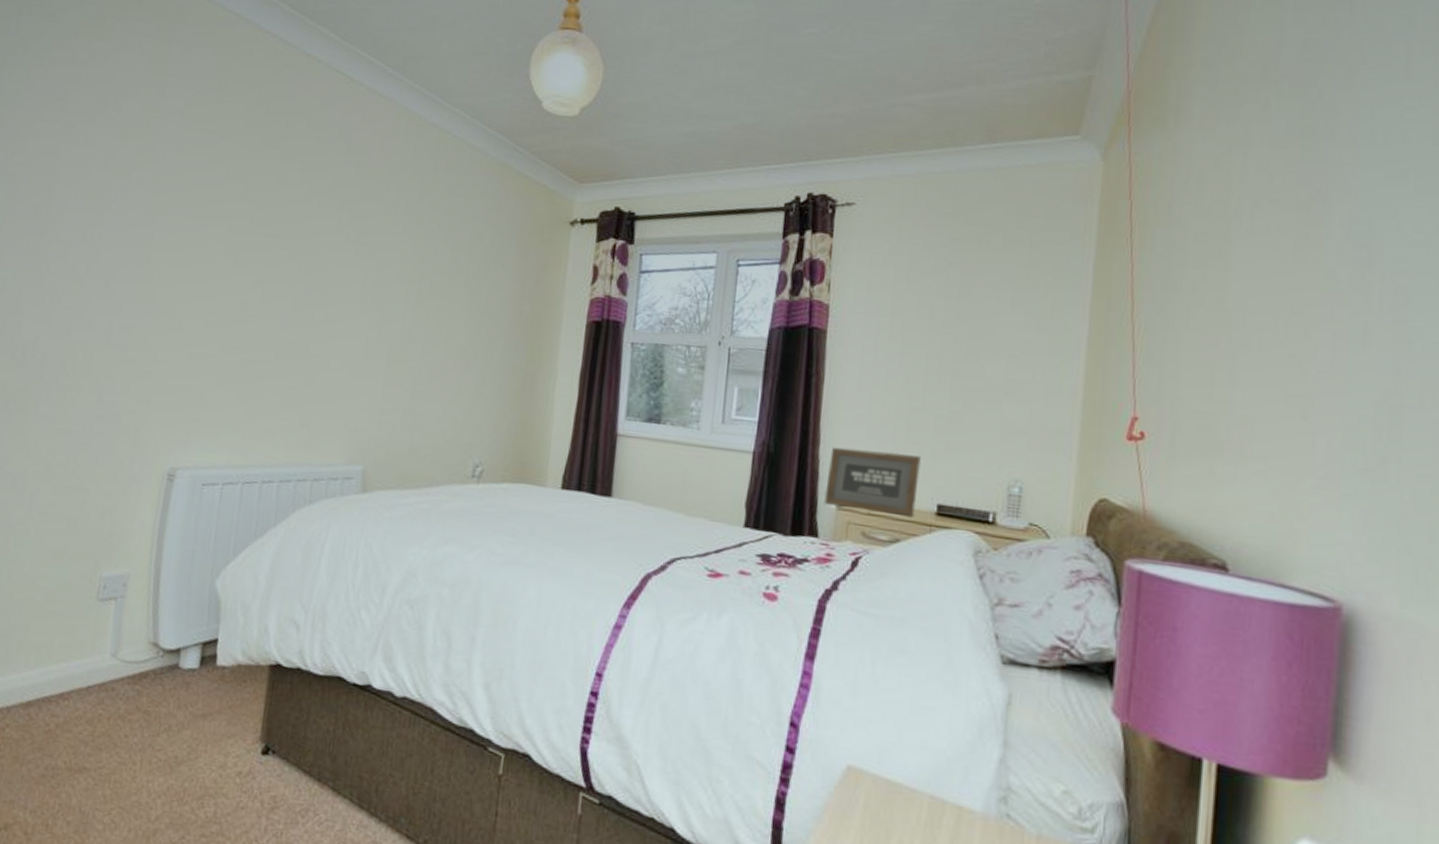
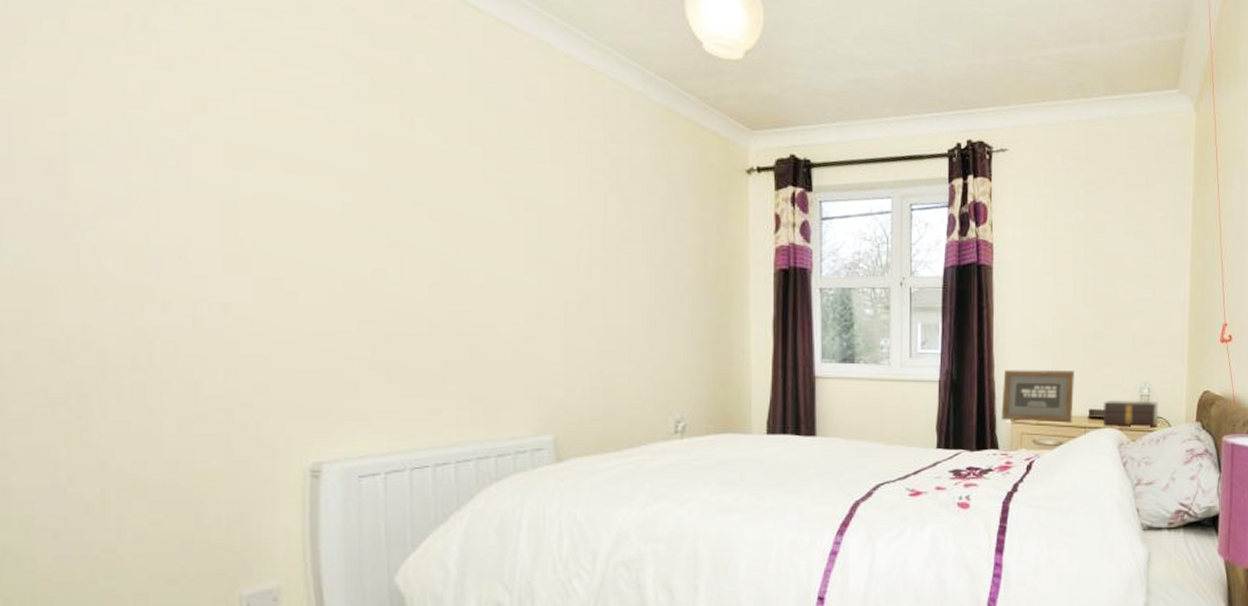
jewelry box: none [955,496,1033,537] -> present [1103,400,1158,428]

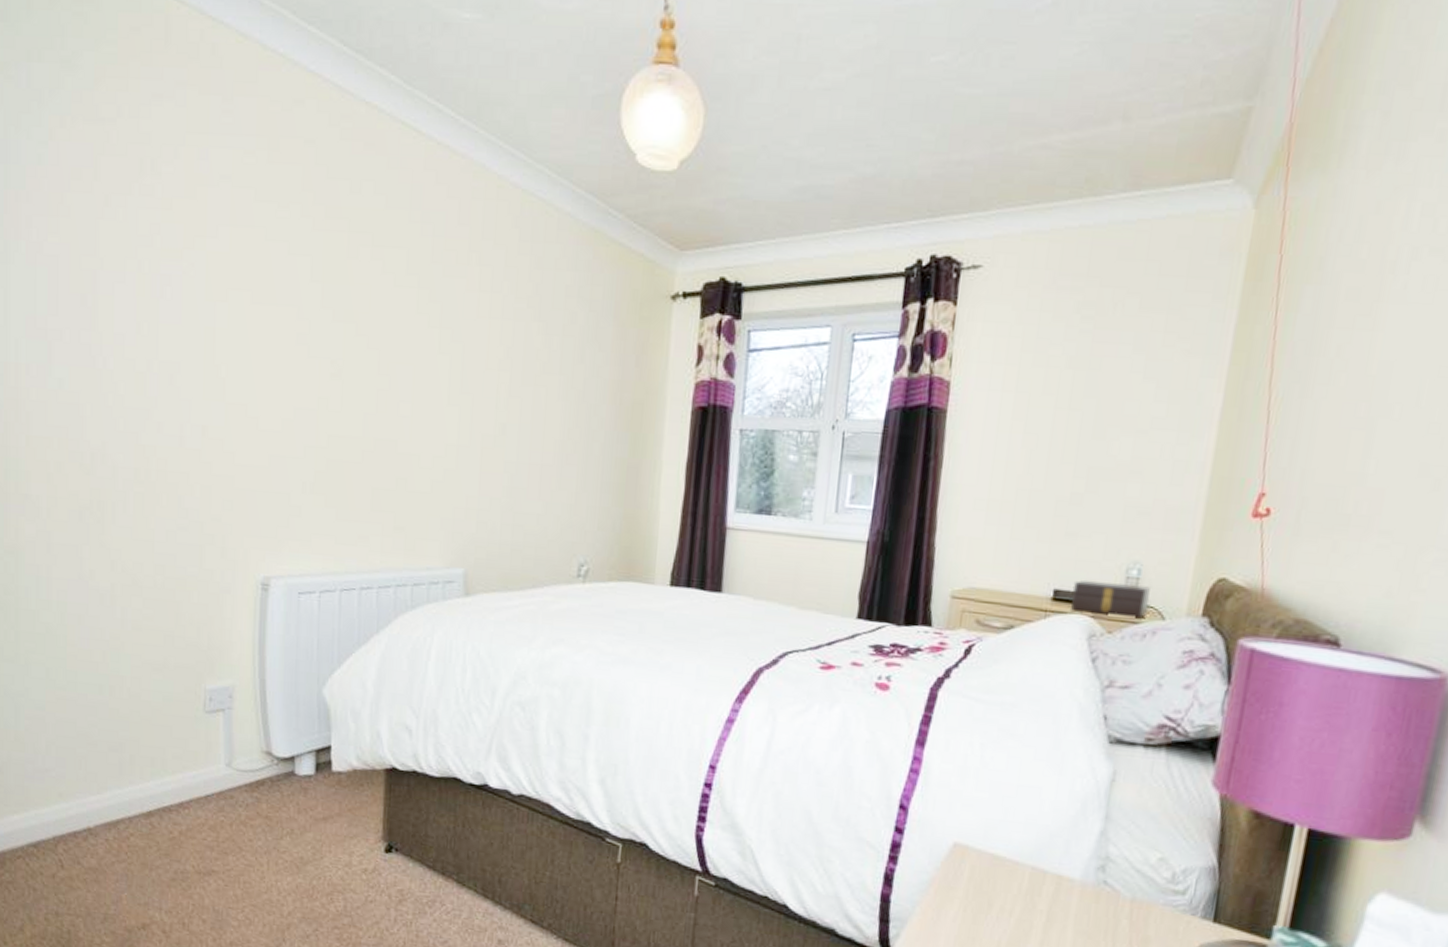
picture frame: present [1001,369,1074,423] -> none [939,533,1040,604]

